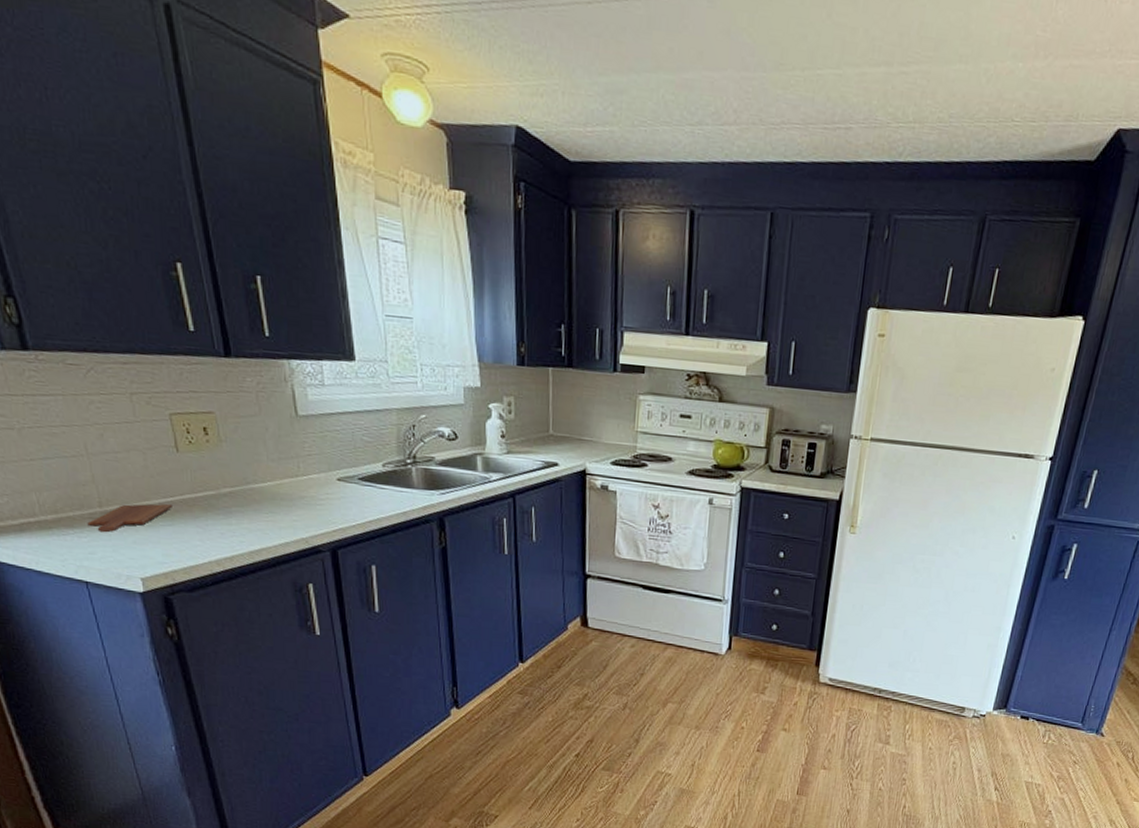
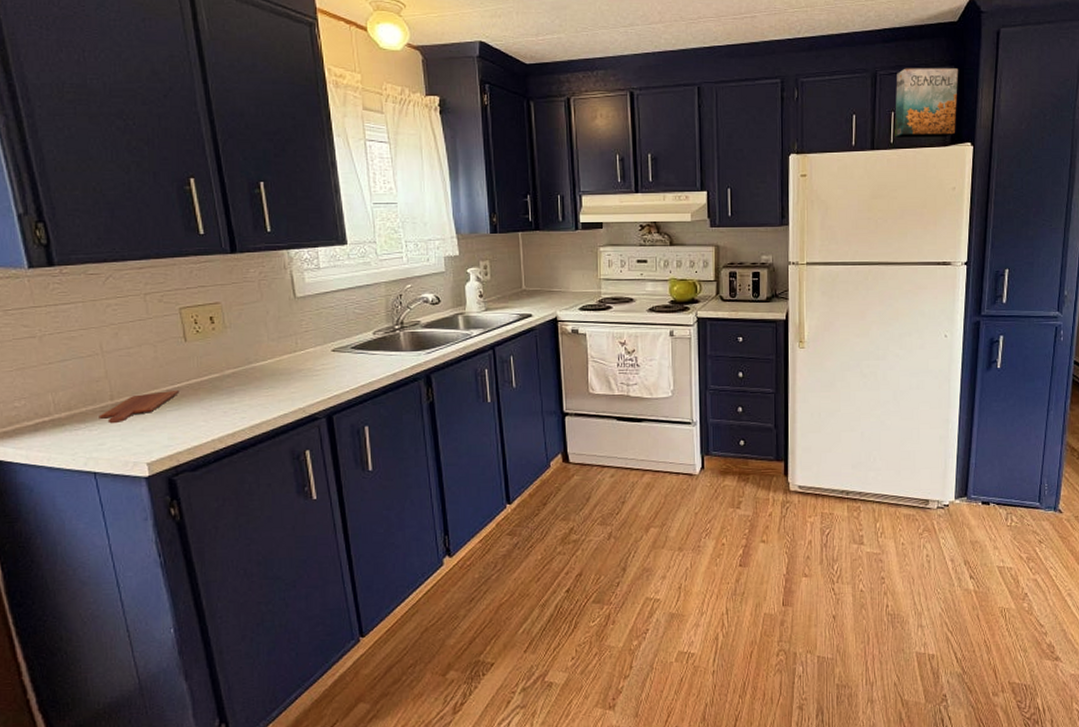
cereal box: none [995,214,1084,307] -> present [895,68,958,137]

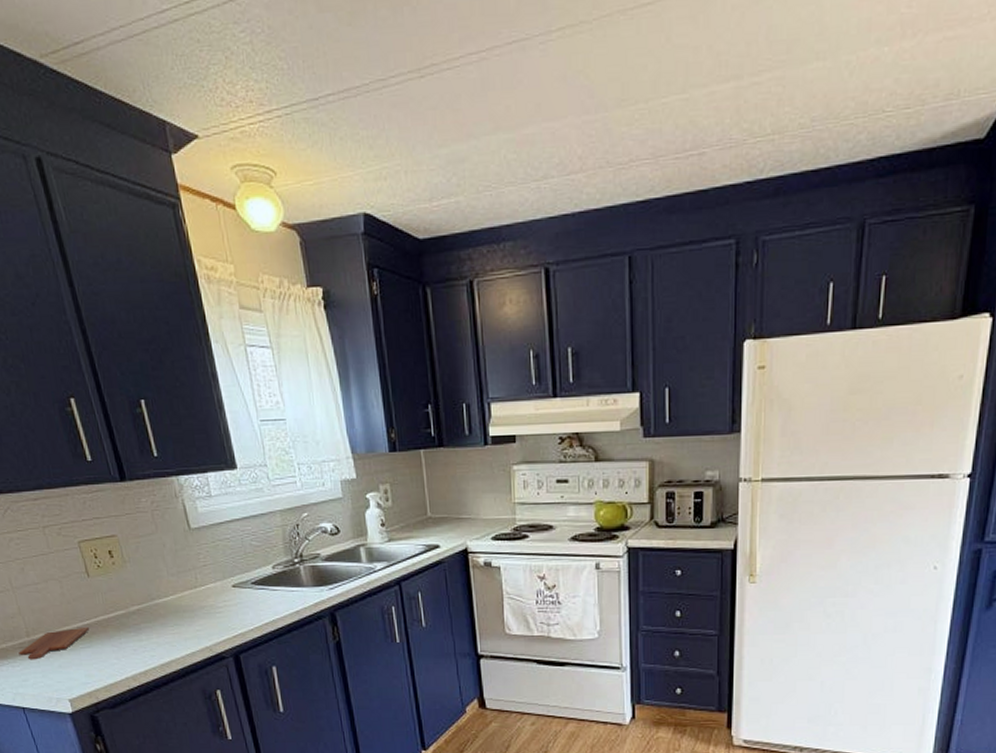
cereal box: present [895,68,958,137] -> none [885,208,980,311]

